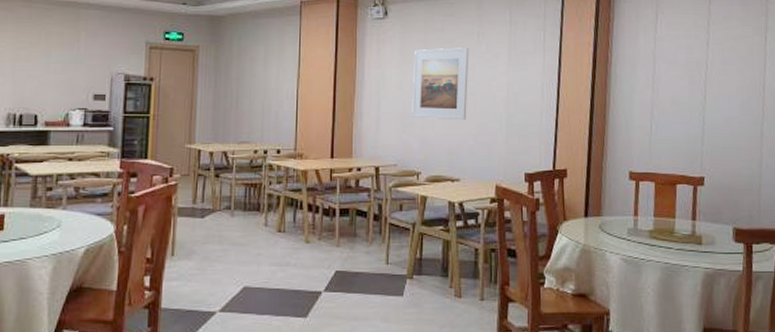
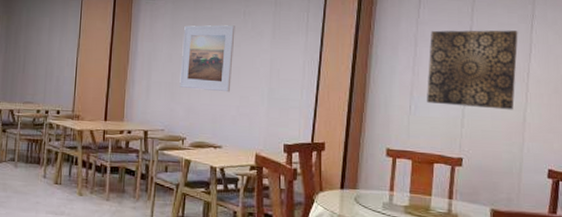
wall art: none [667,43,753,125] -> present [427,30,518,110]

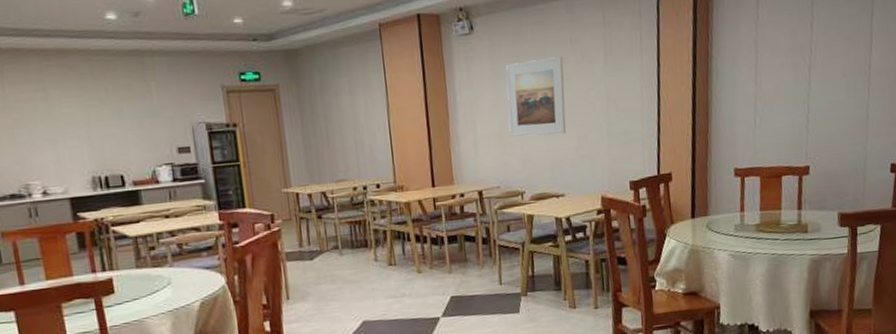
wall art: present [427,30,518,110] -> none [770,21,859,113]

